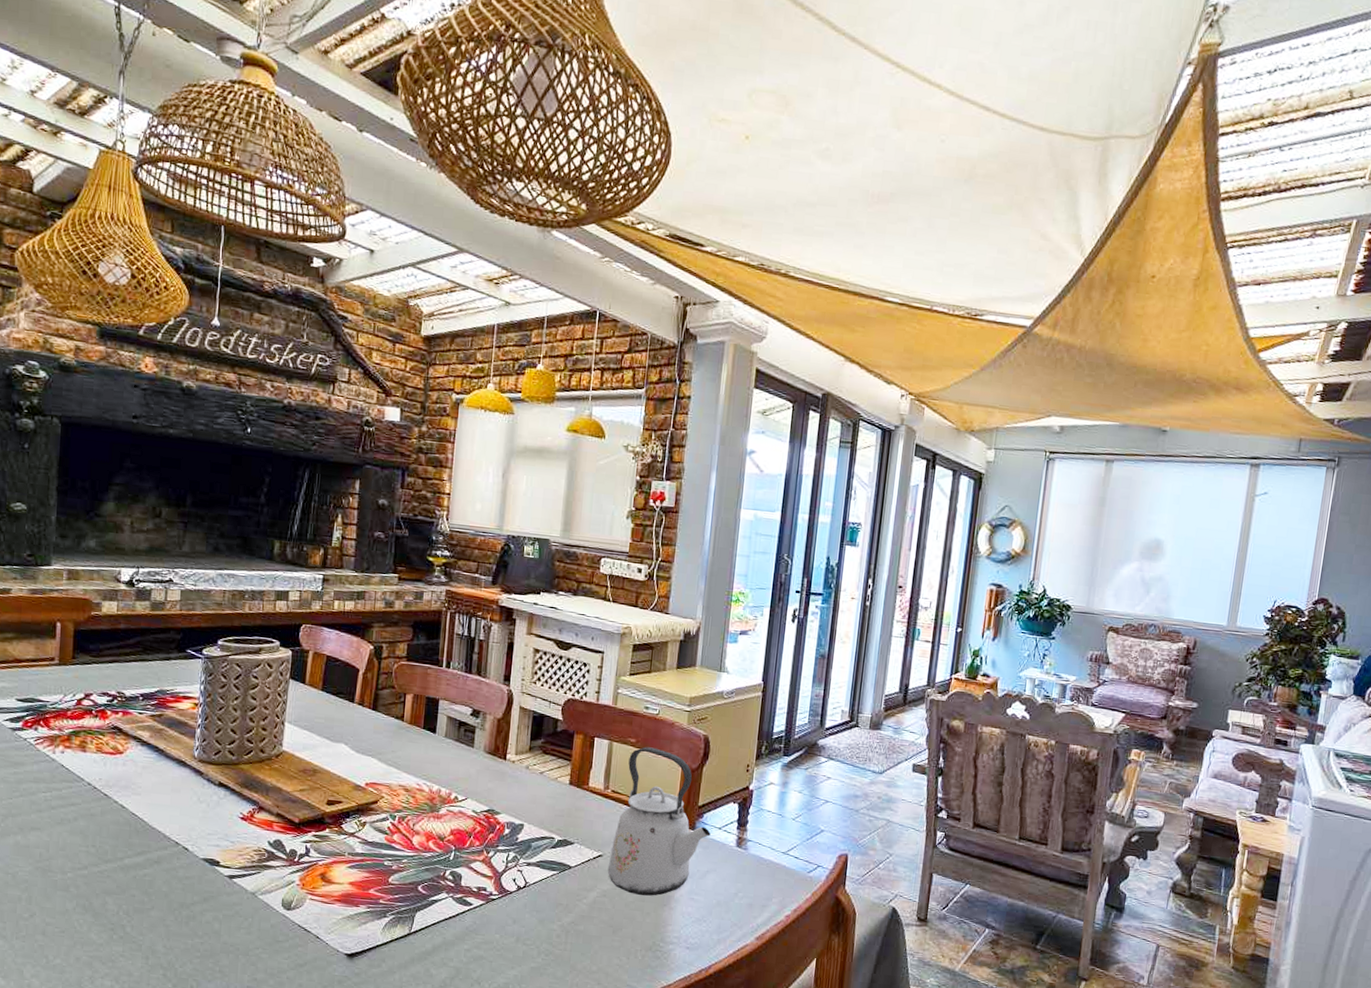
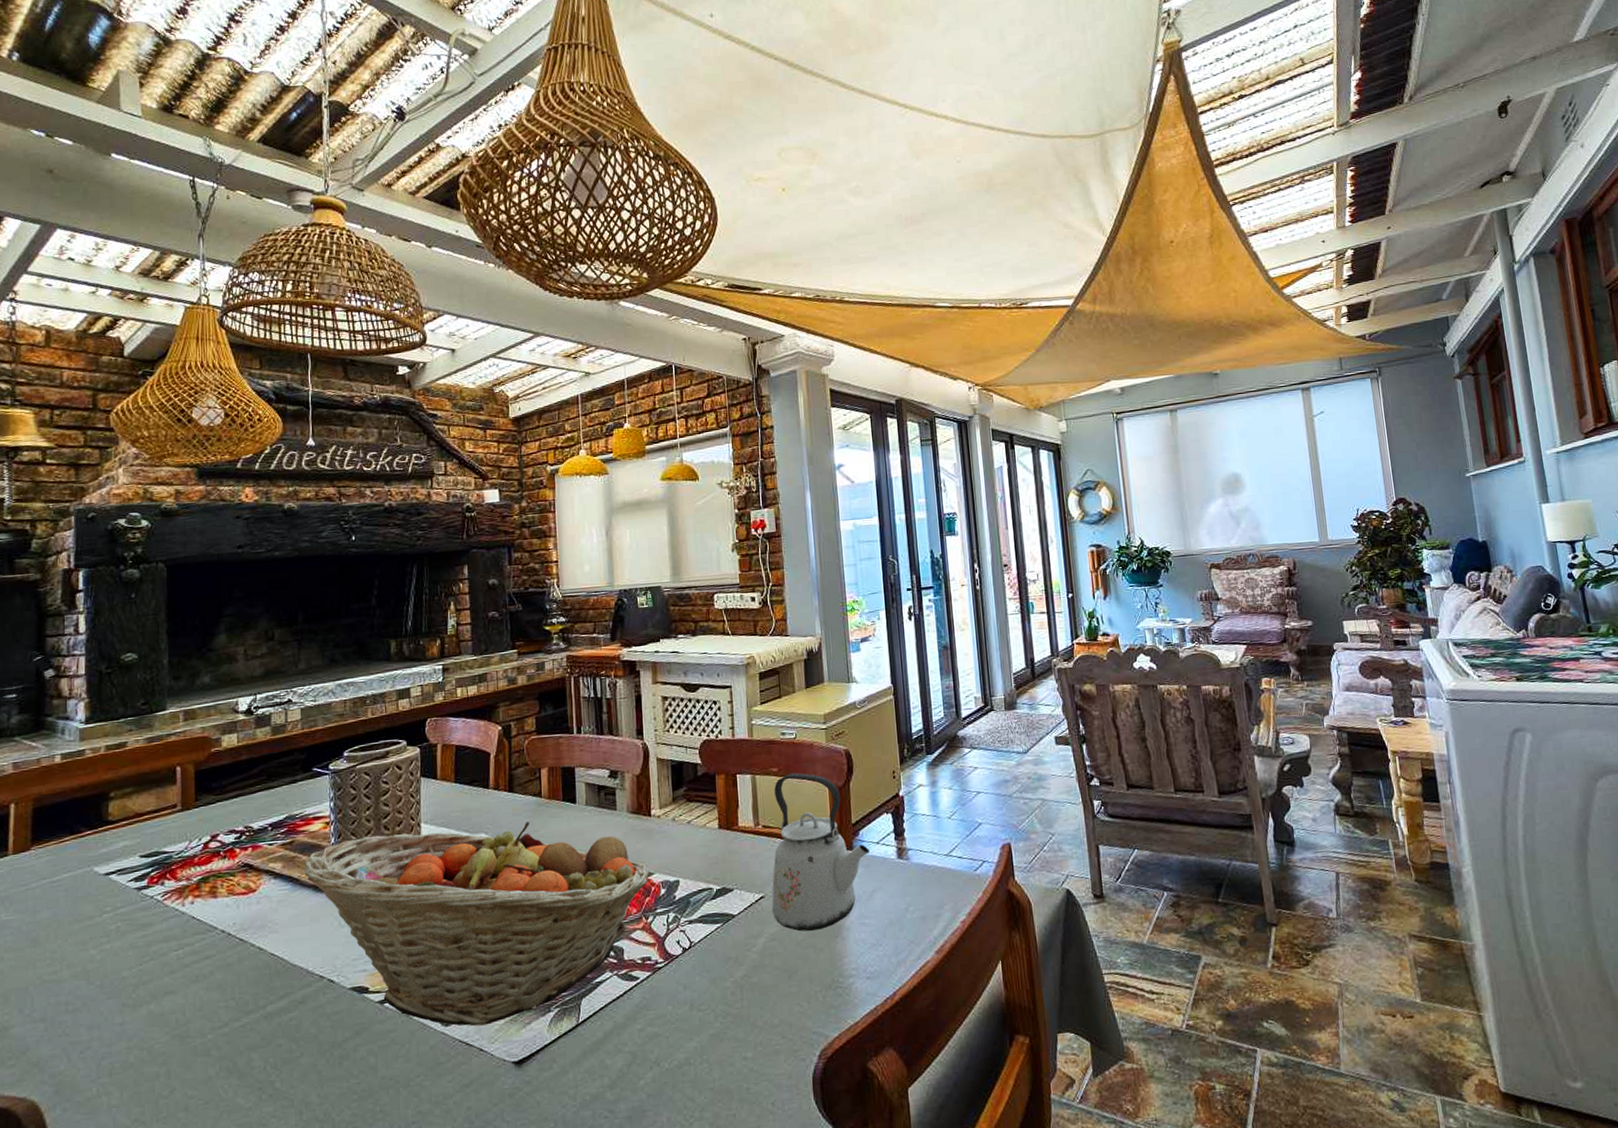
fruit basket: none [170,724,497,917] -> present [304,822,650,1026]

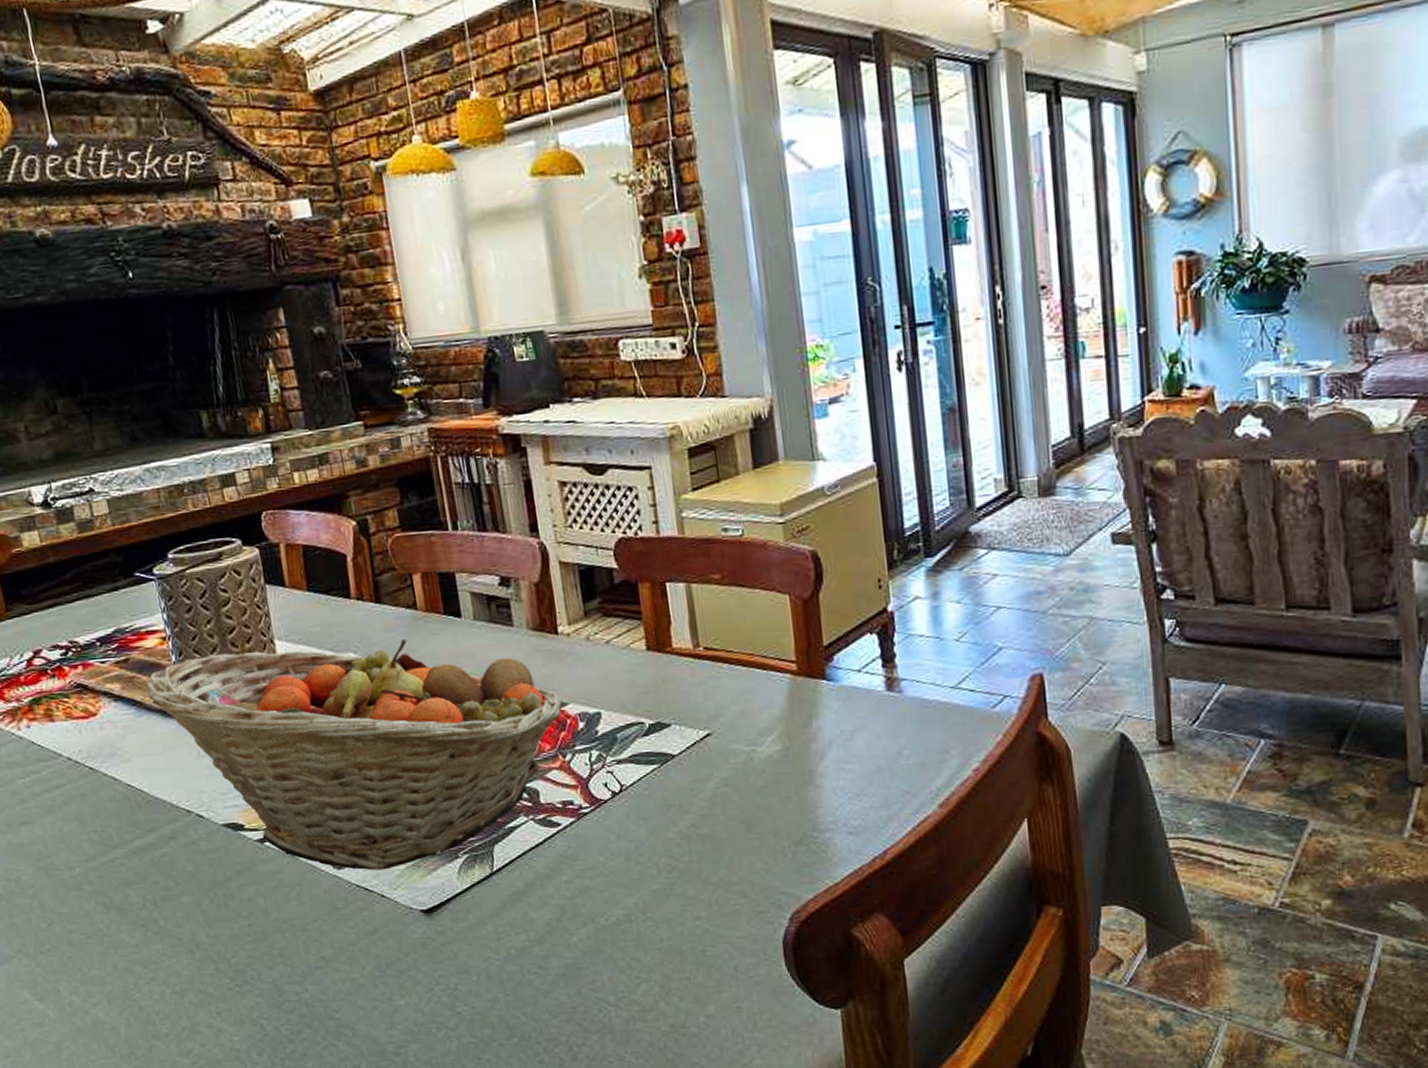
kettle: present [772,772,870,932] -> none [716,580,848,776]

